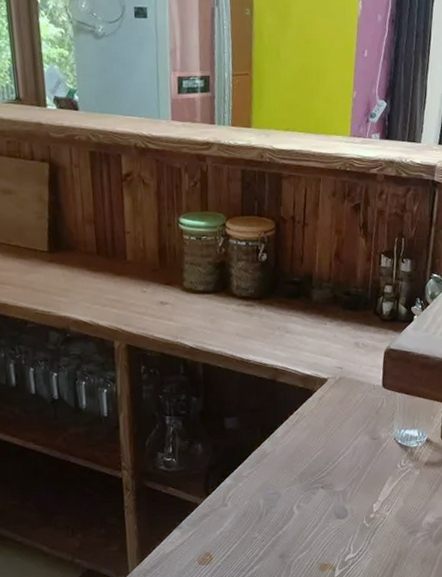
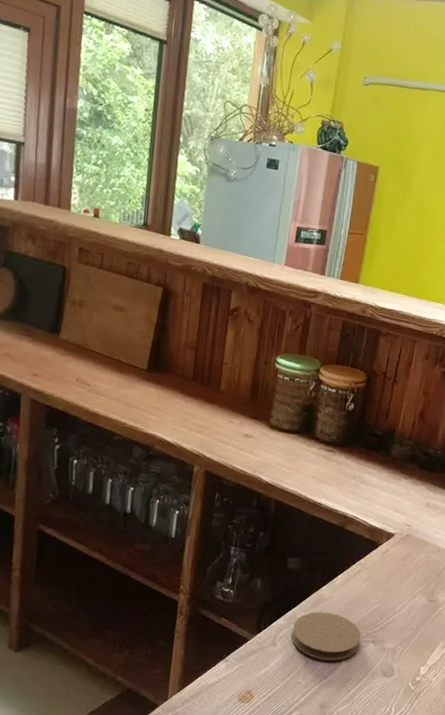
coaster: none [240,465,310,513] -> present [291,611,361,661]

